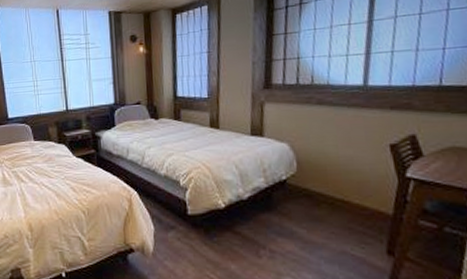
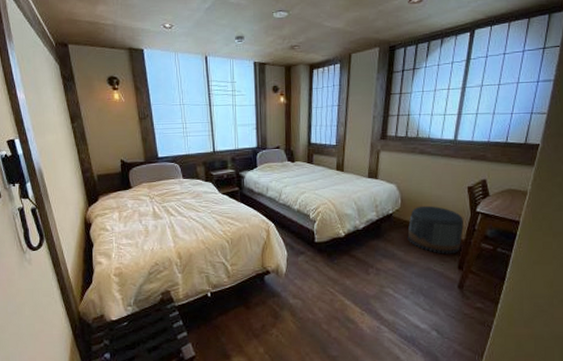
pouf: none [309,169,390,234] -> present [407,205,464,254]

